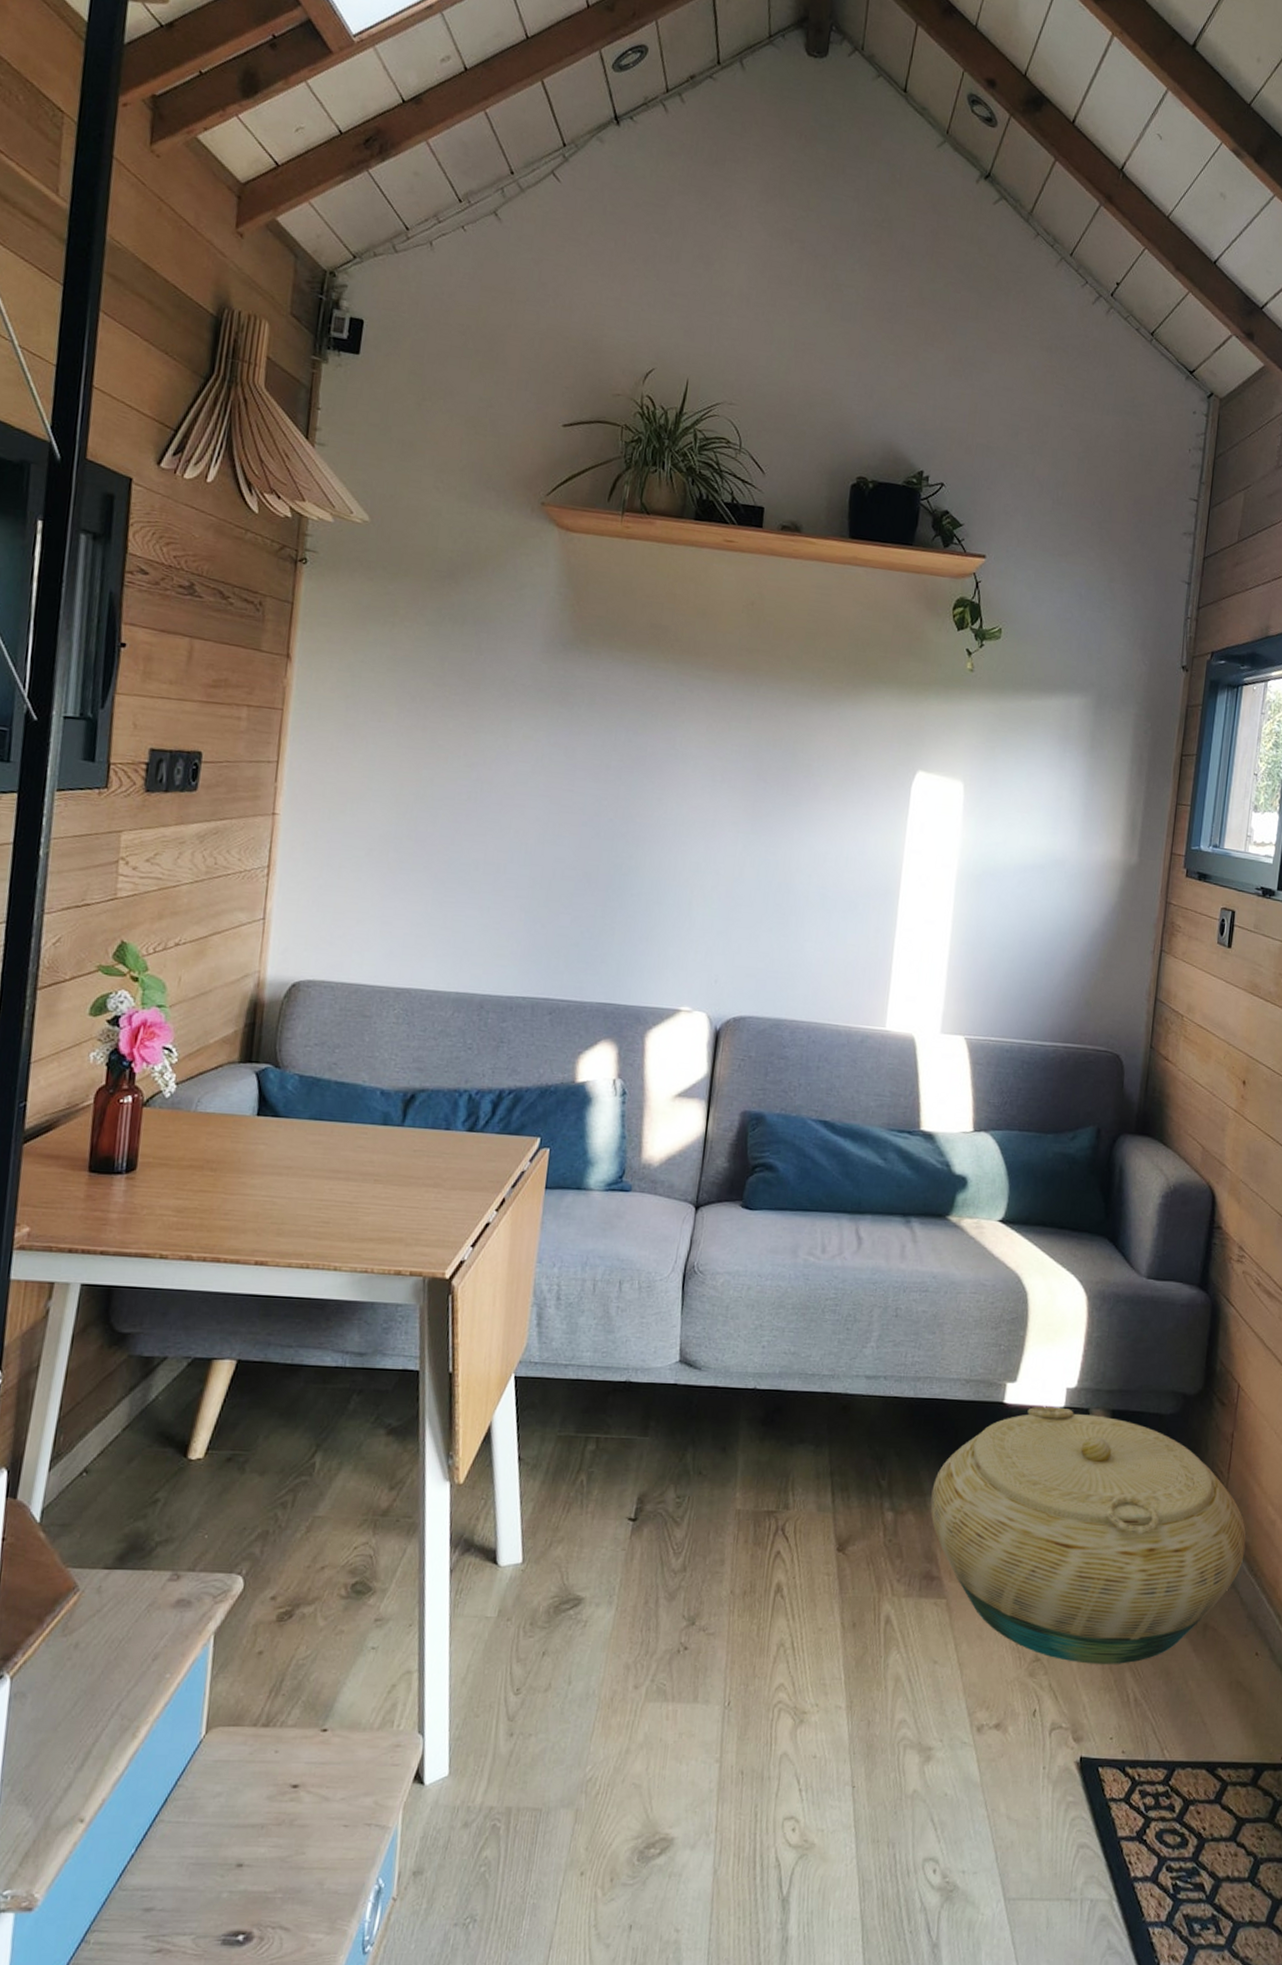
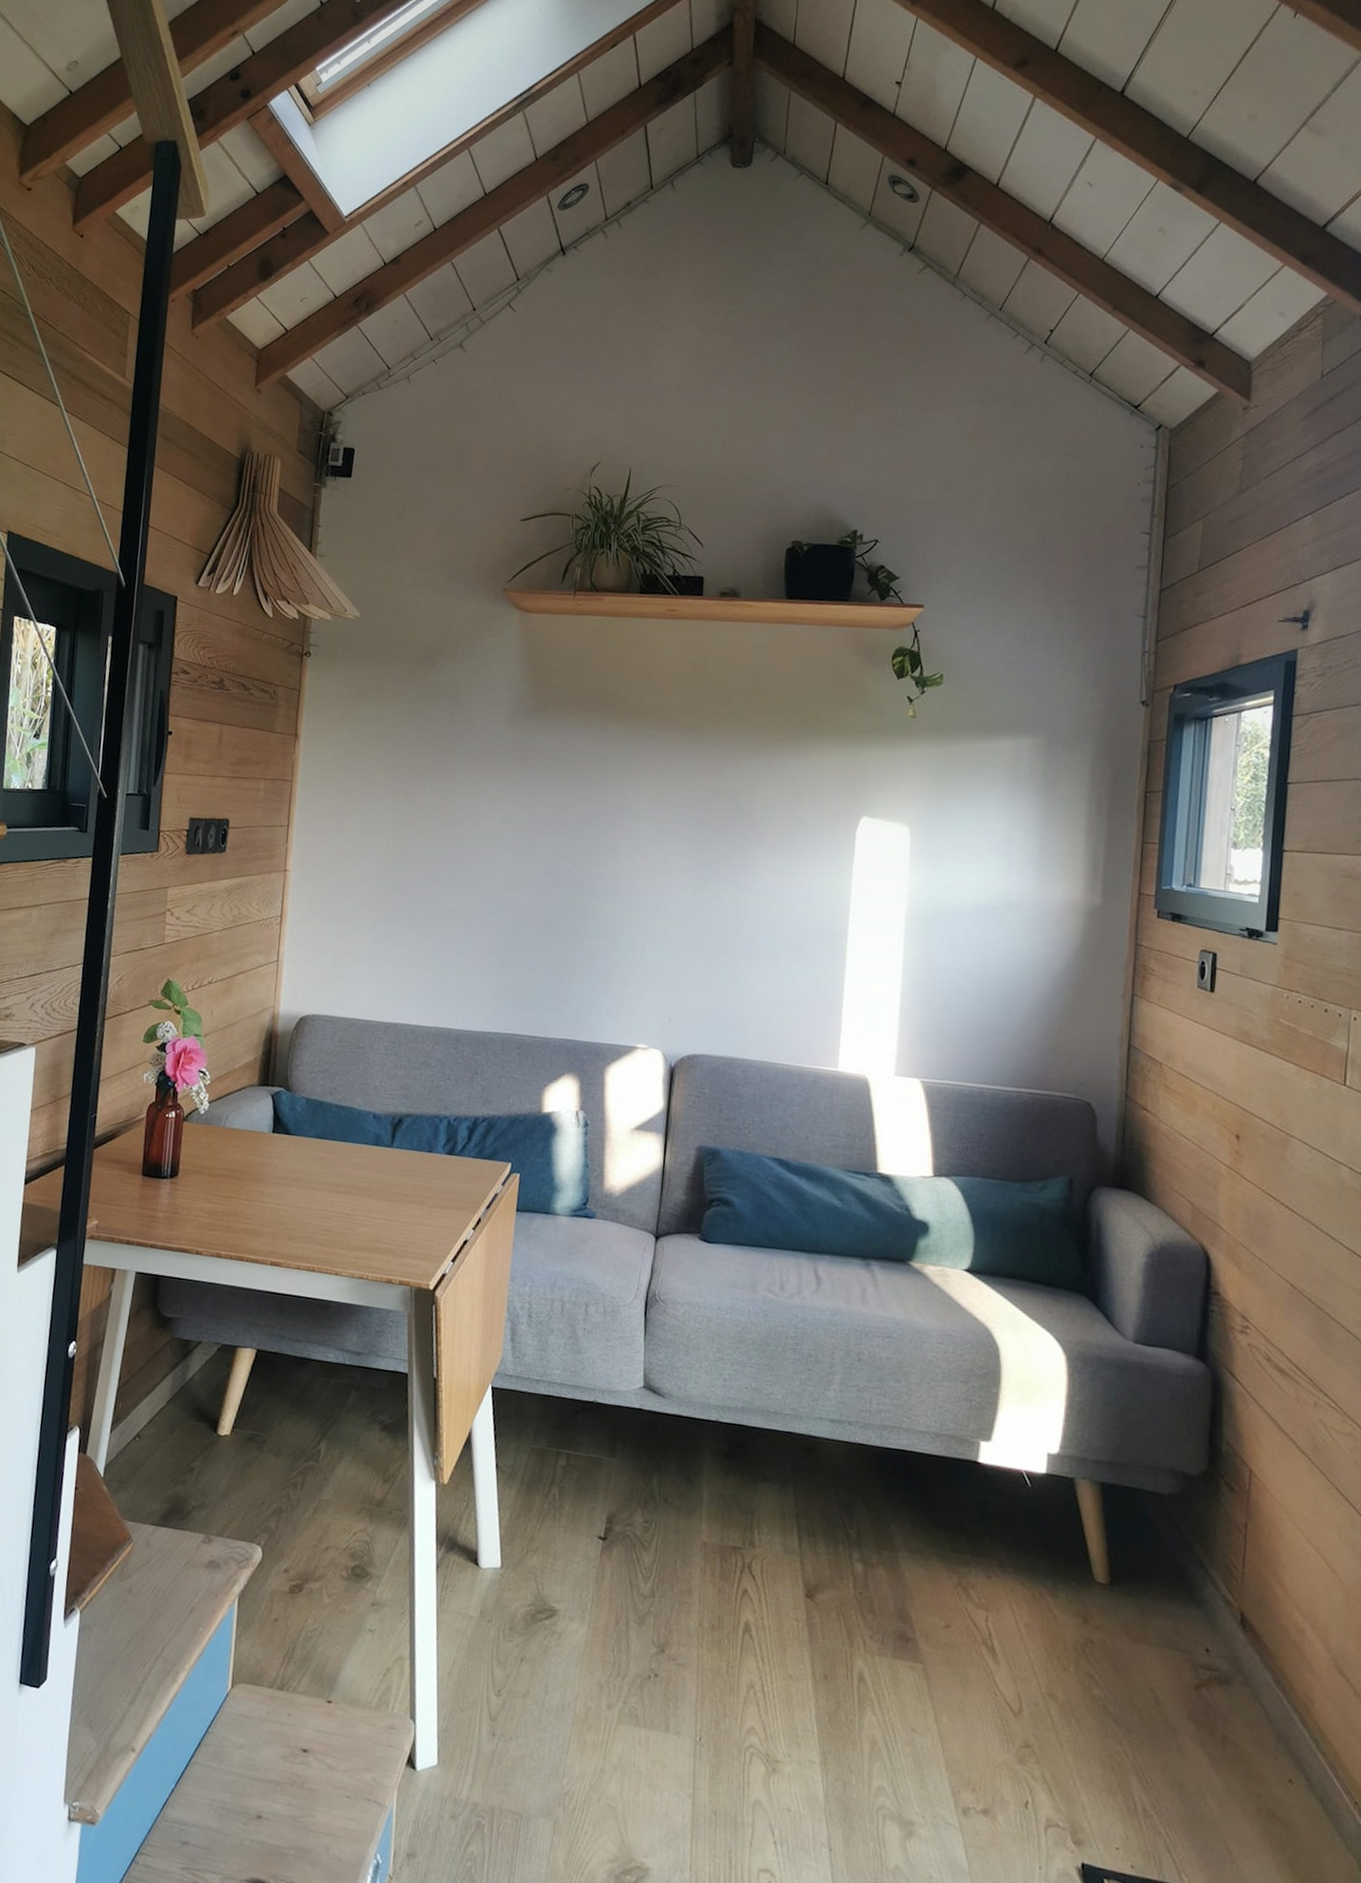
basket: present [930,1406,1246,1665] -> none [902,1470,1269,1767]

